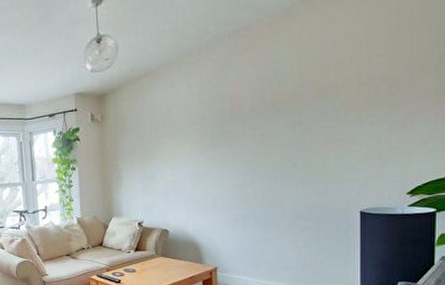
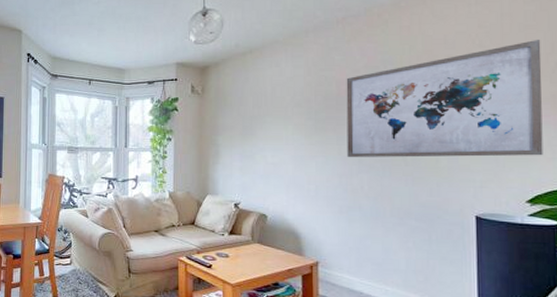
wall art: none [239,34,426,168] -> present [346,40,543,158]

